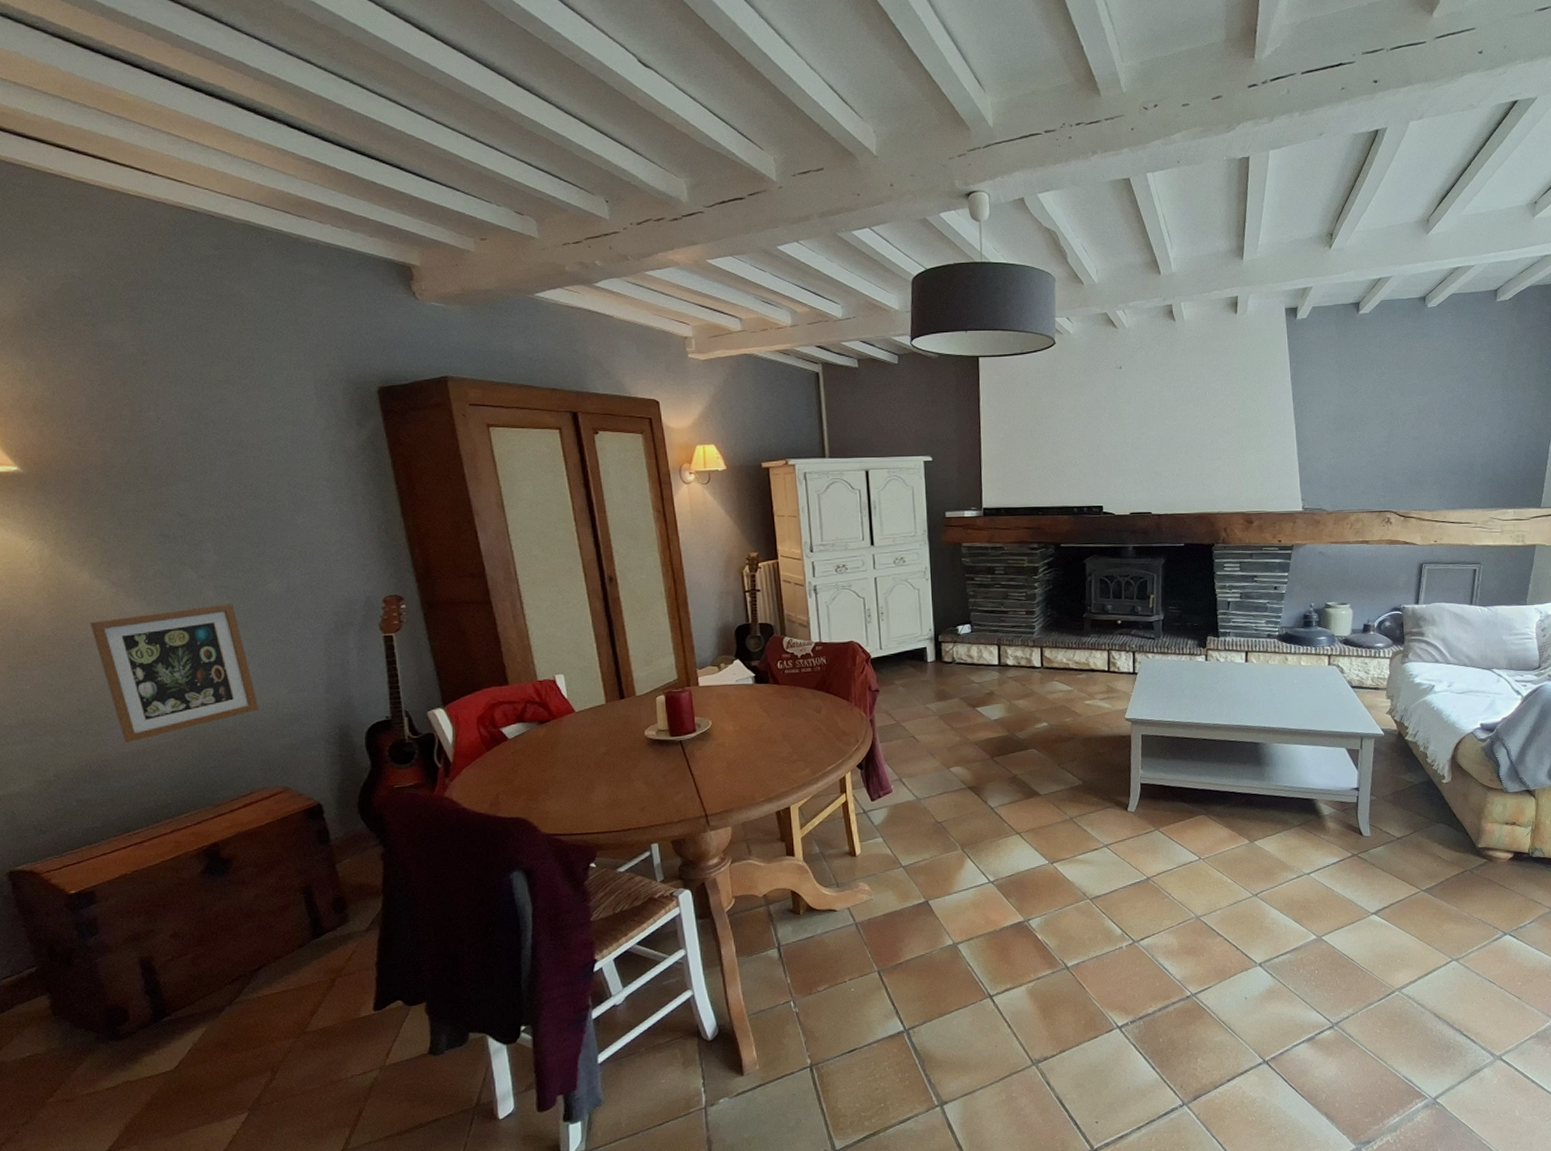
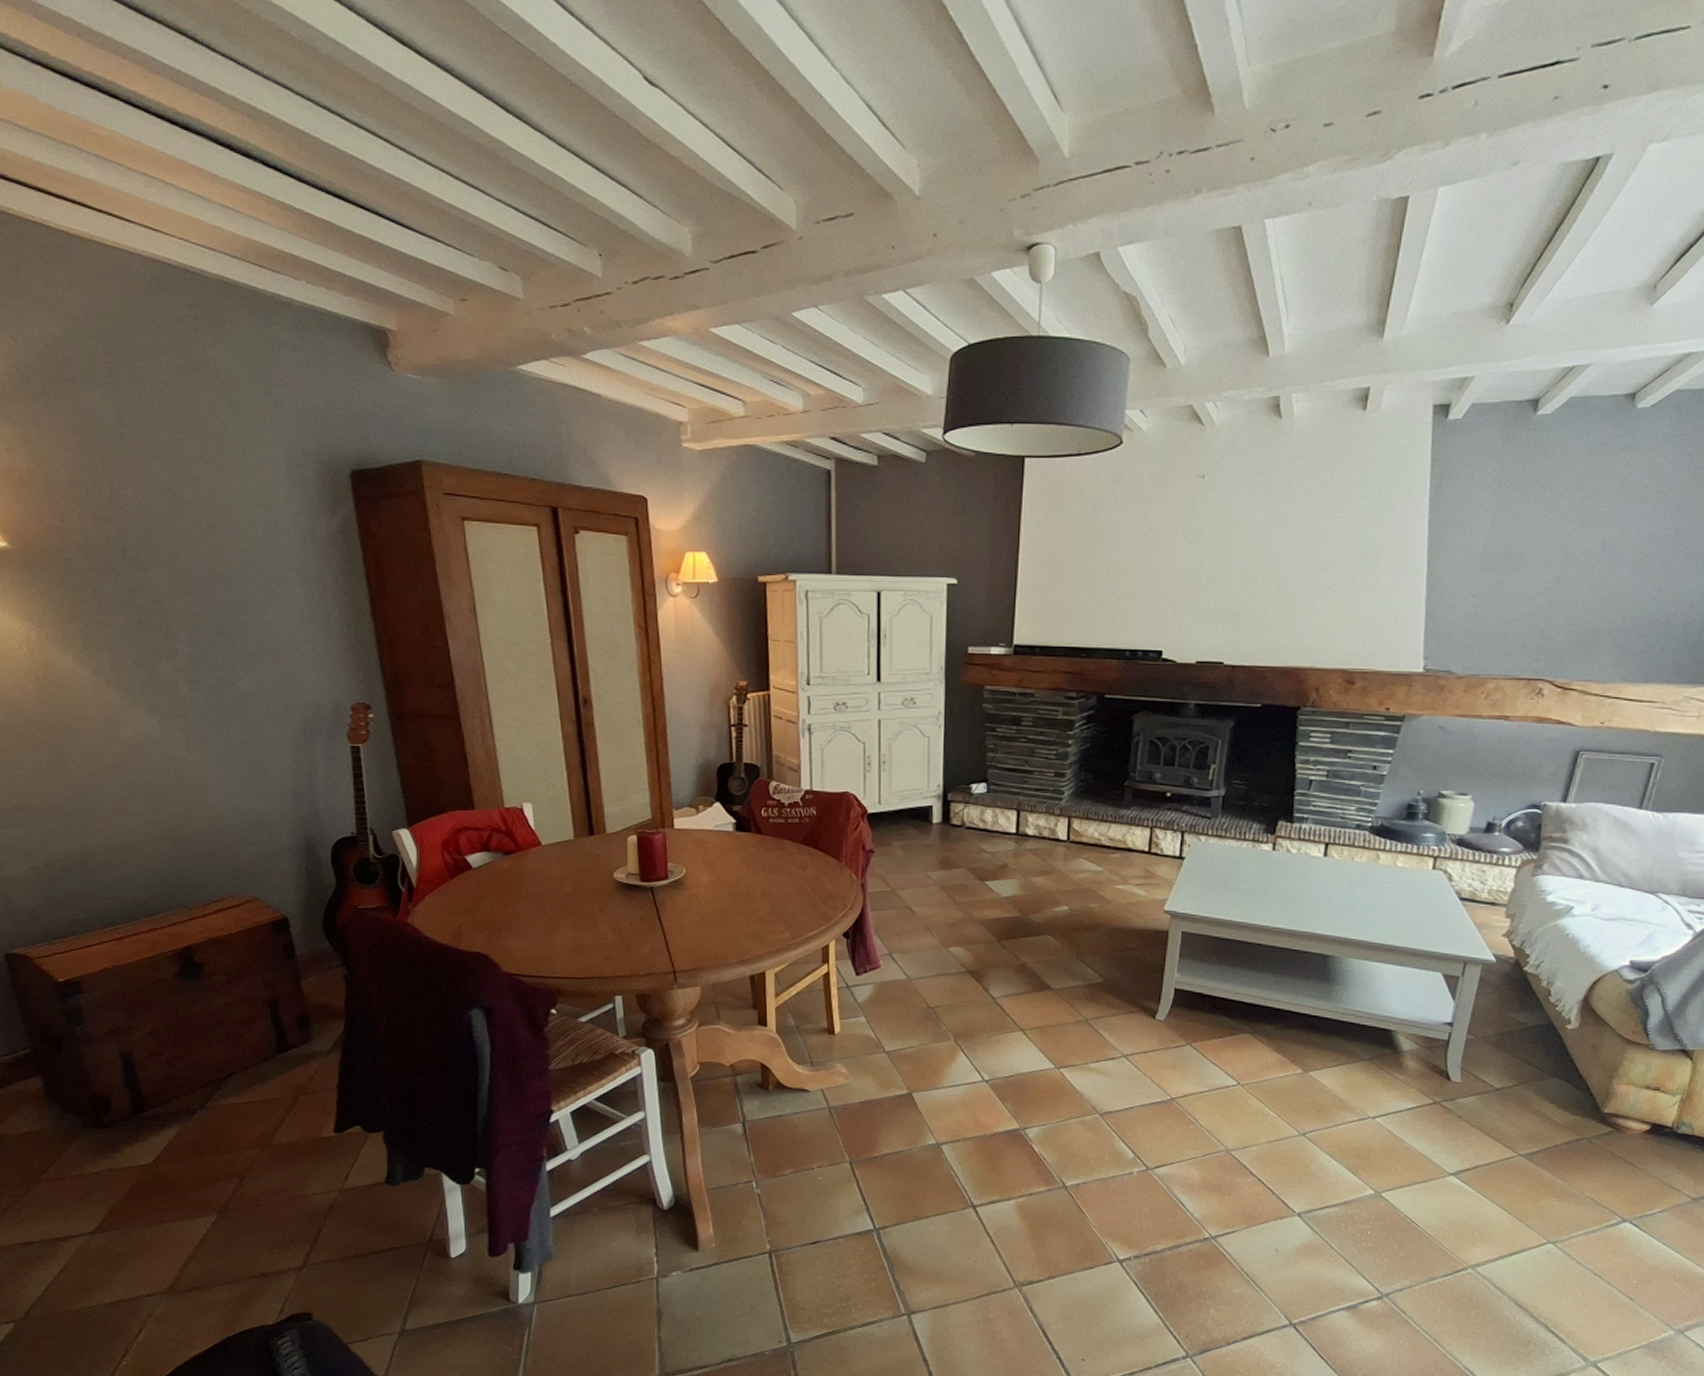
picture frame: present [90,603,260,742] -> none [73,700,231,836]

